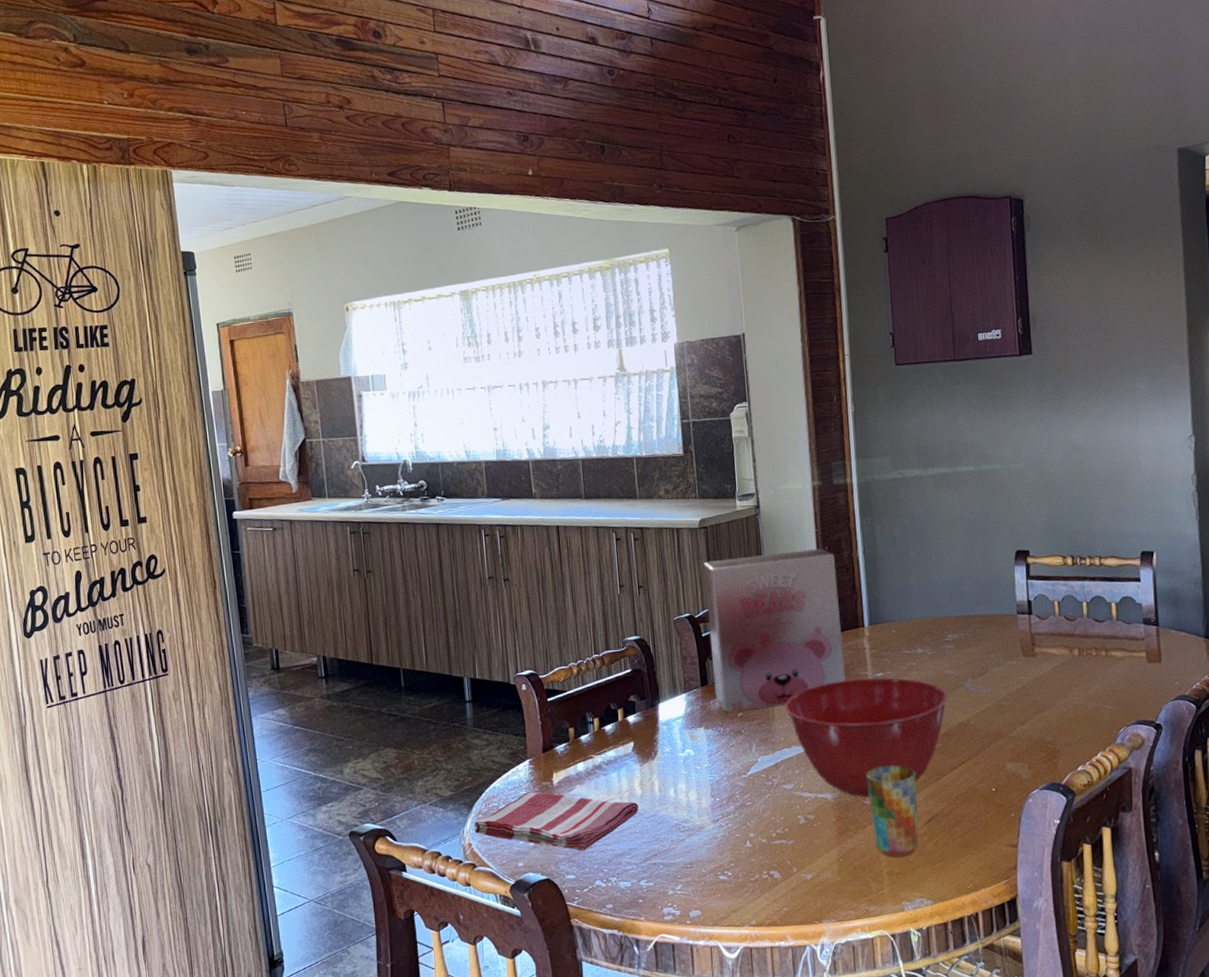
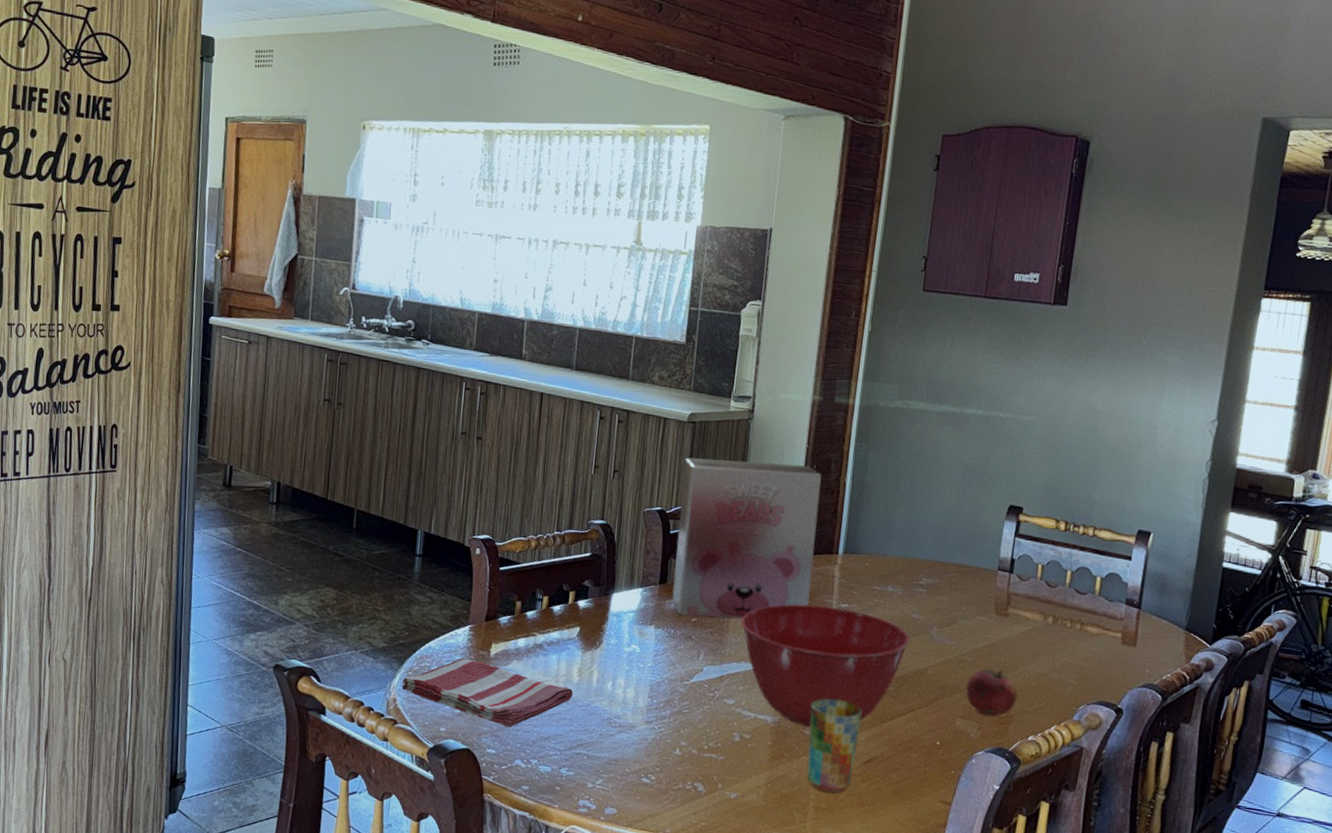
fruit: none [1010,709,1060,756] -> present [966,669,1018,717]

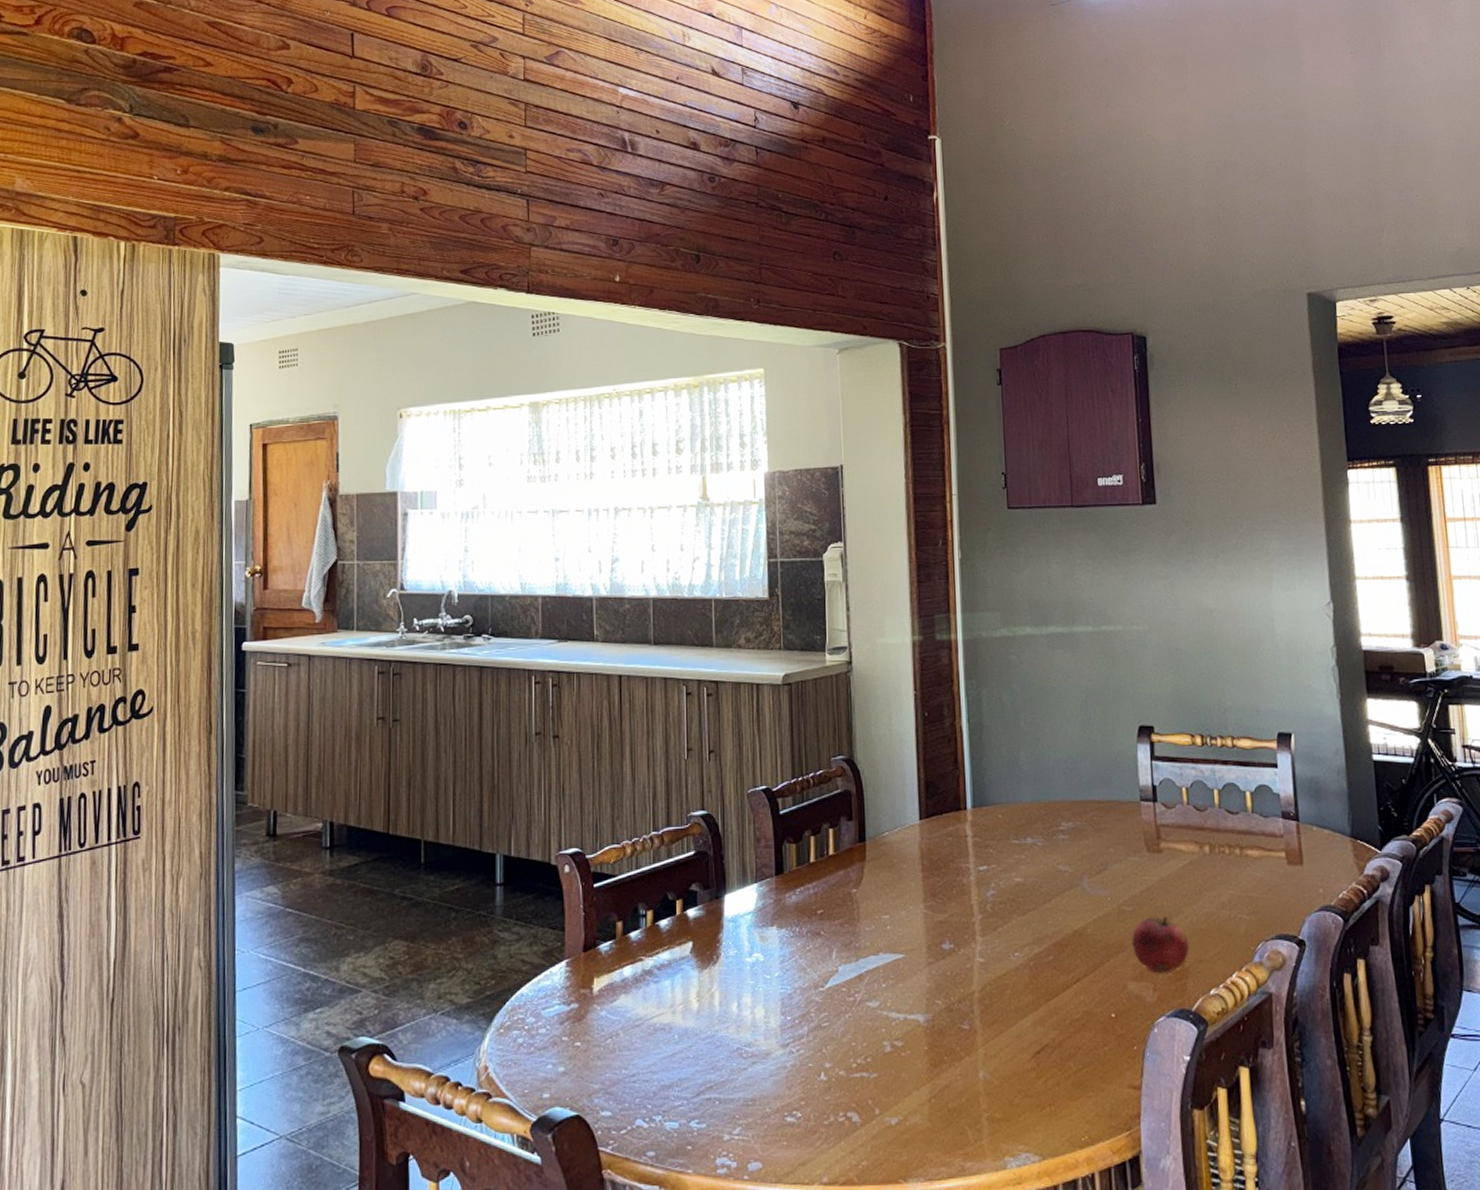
dish towel: present [401,658,573,728] -> none [493,1001,693,1080]
cereal box: present [672,457,821,619] -> none [785,714,944,910]
mixing bowl: present [740,604,910,727] -> none [872,871,1061,1020]
cup: present [807,698,862,794] -> none [965,981,1025,1100]

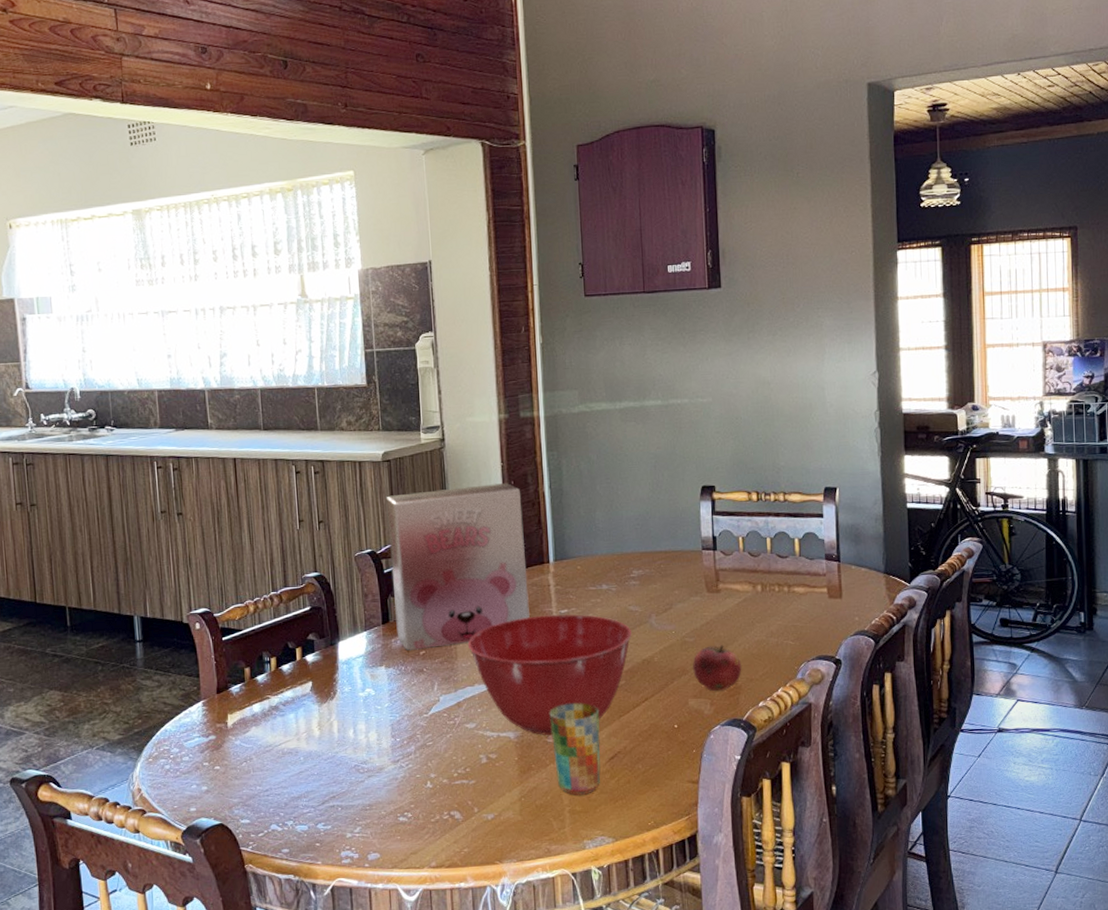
cereal box: none [785,714,944,910] -> present [386,483,530,651]
mixing bowl: none [872,871,1061,1020] -> present [467,614,632,735]
cup: none [965,981,1025,1100] -> present [549,703,601,796]

